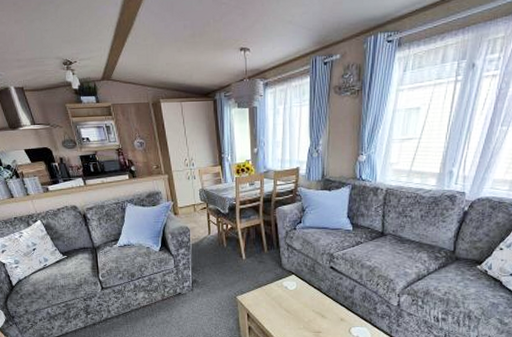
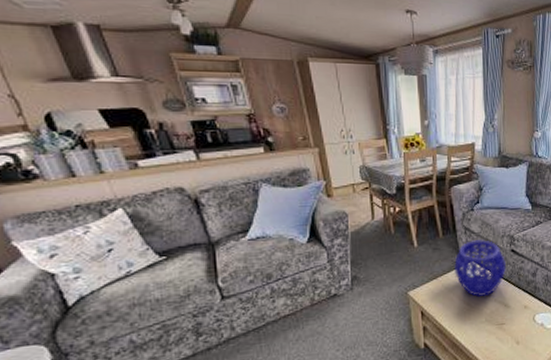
decorative bowl: none [277,256,325,307] -> present [454,240,507,298]

